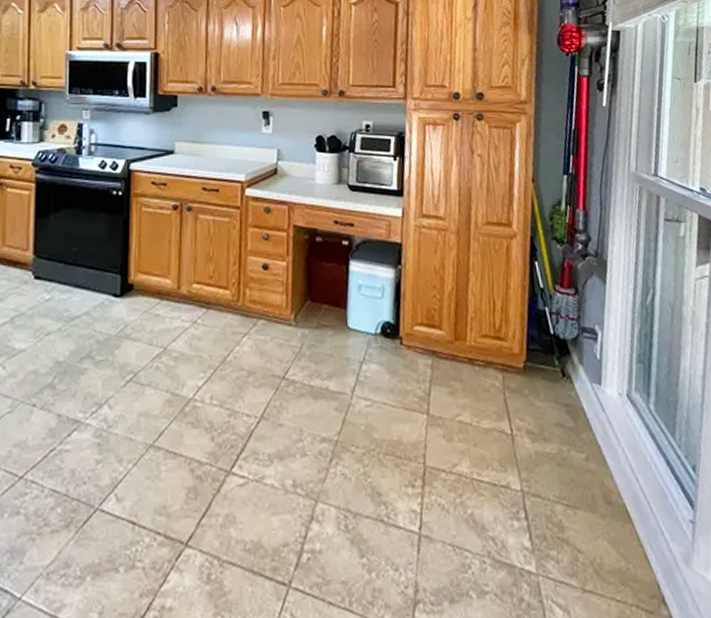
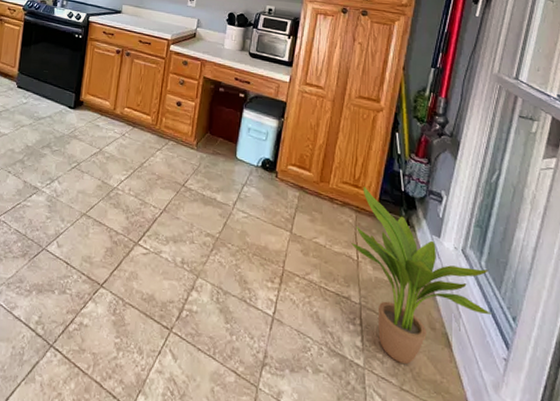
potted plant: none [500,337,671,558] -> present [350,187,493,365]

